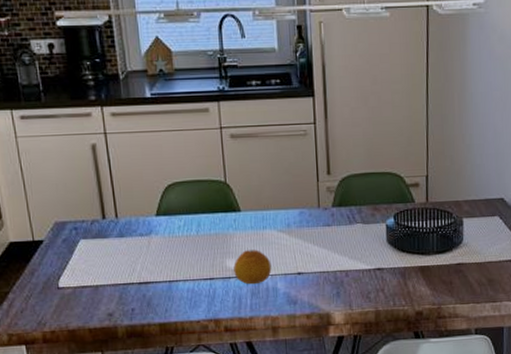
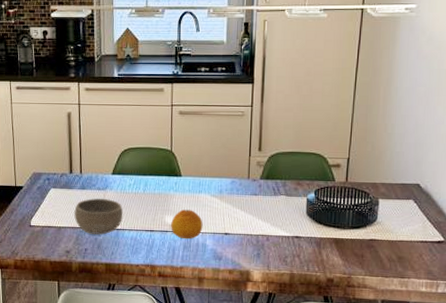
bowl: none [113,246,175,291] -> present [74,198,123,235]

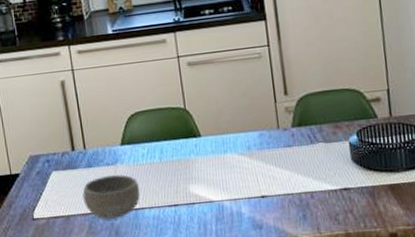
fruit: present [171,209,203,239] -> none [197,174,235,210]

